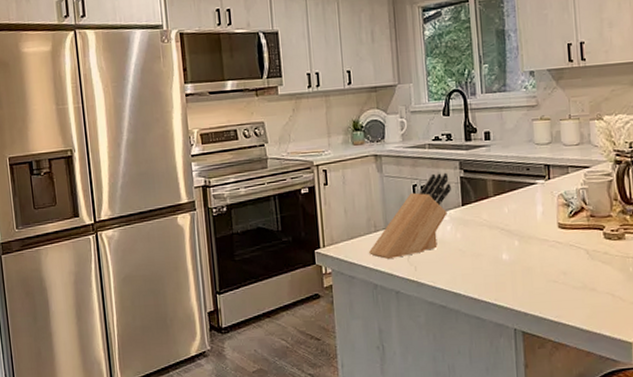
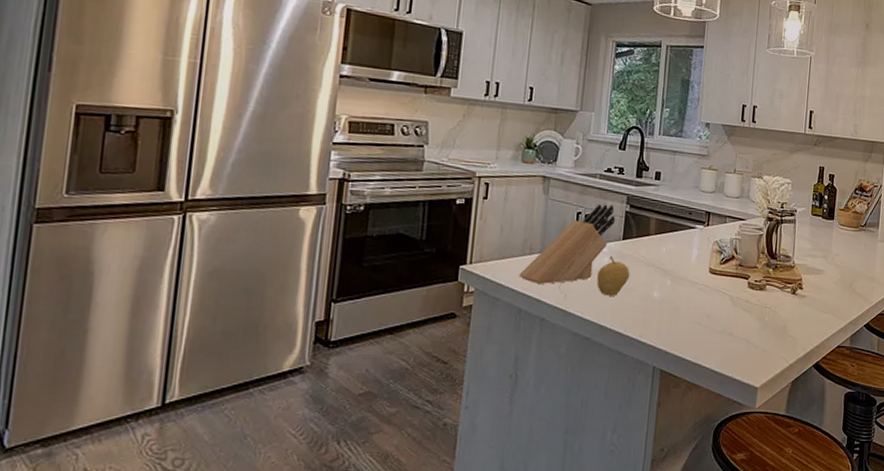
fruit: none [443,223,475,263] -> present [597,256,630,296]

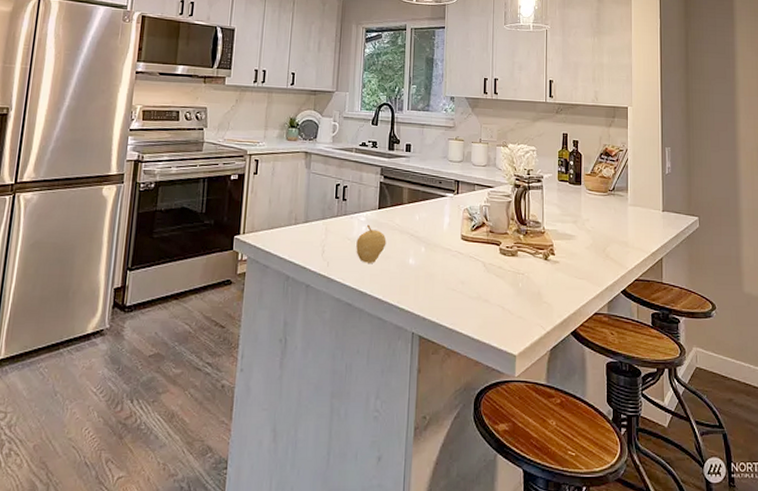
knife block: present [518,204,615,284] -> none [285,176,371,252]

